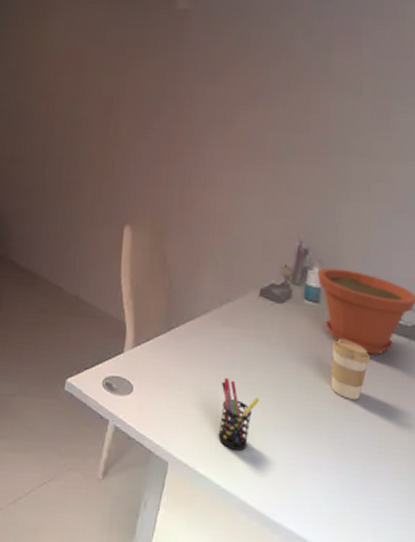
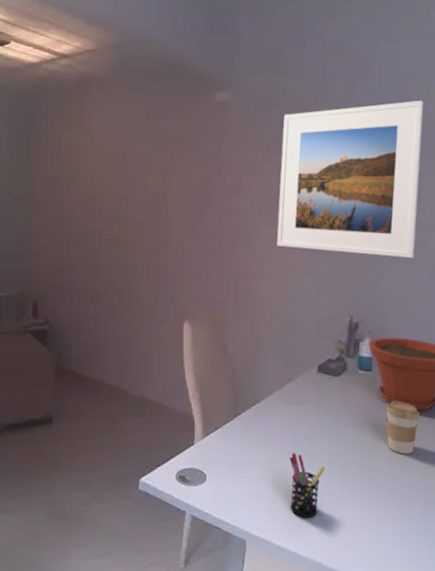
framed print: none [226,19,398,187] -> present [276,100,424,259]

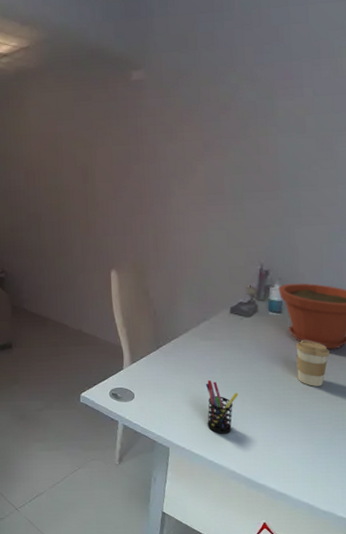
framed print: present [276,100,424,259] -> none [190,58,336,211]

